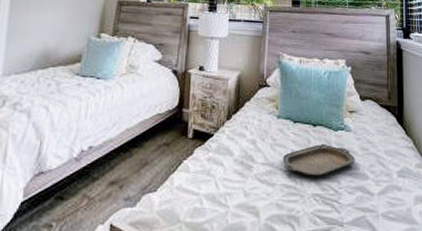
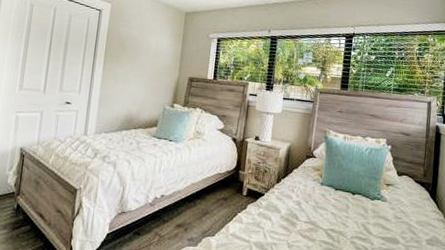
serving tray: present [282,143,355,177] -> none [323,209,388,237]

